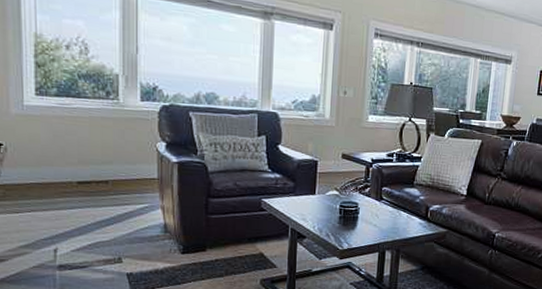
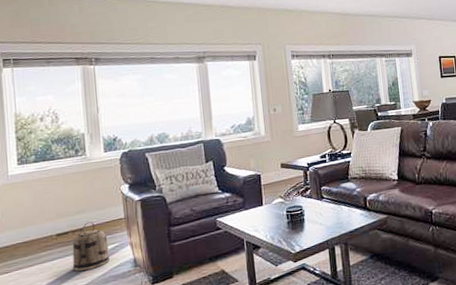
basket: none [93,175,136,226] -> present [72,221,110,271]

